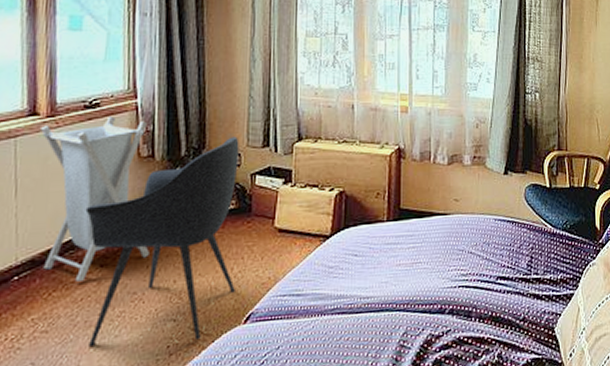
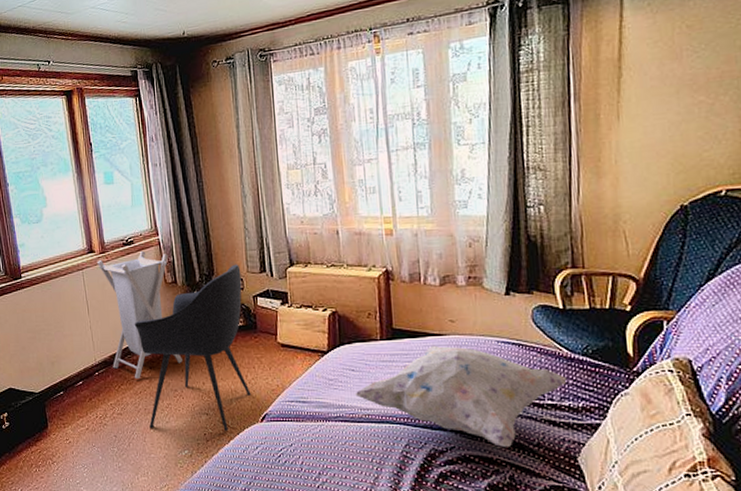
decorative pillow: none [355,225,550,325] -> present [355,345,567,447]

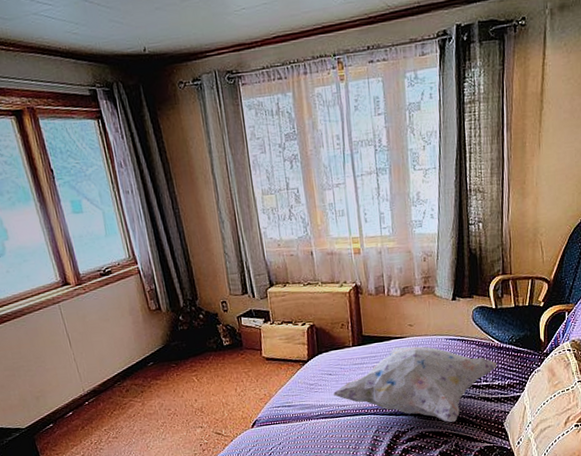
laundry hamper: present [97,251,182,379] -> none [74,280,174,403]
armchair: present [134,264,251,431] -> none [120,288,241,446]

